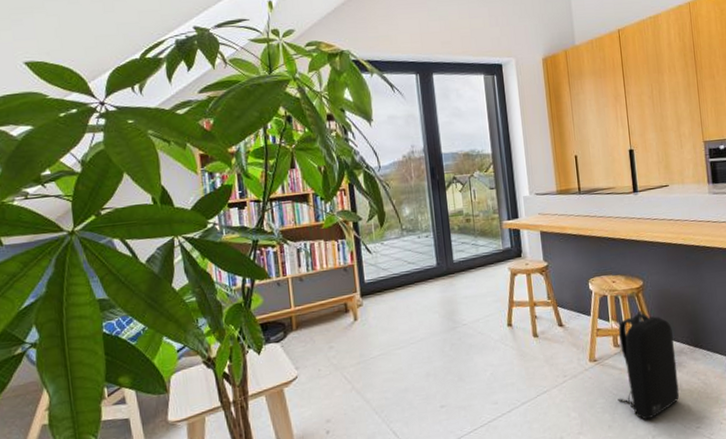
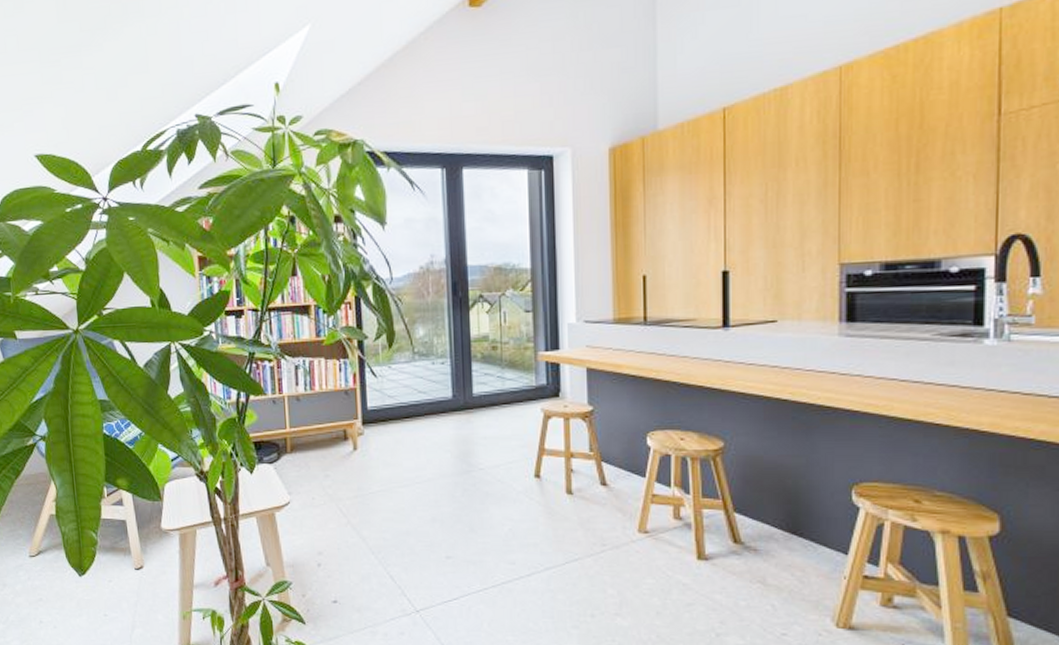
backpack: present [617,310,680,420] -> none [672,479,762,613]

